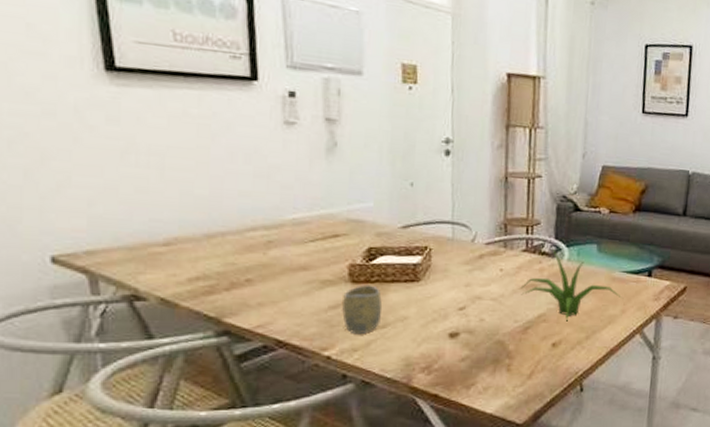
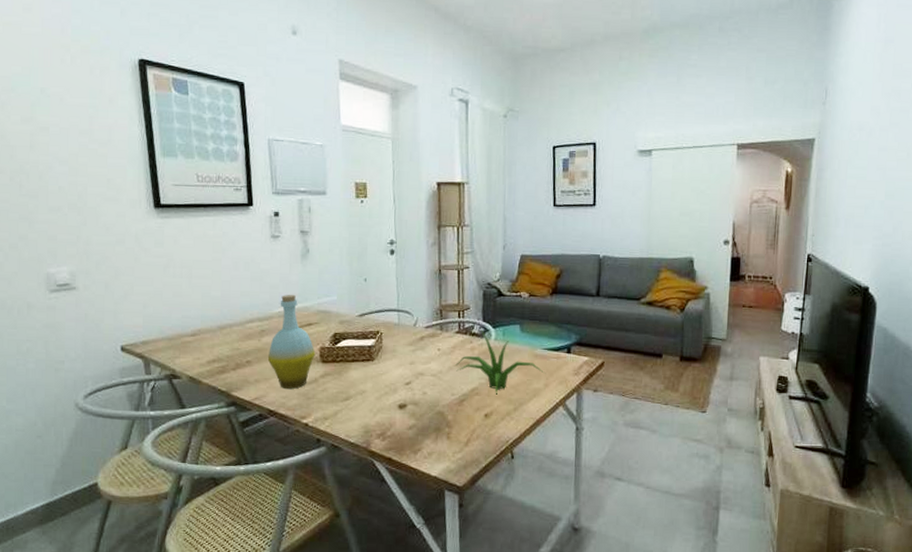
bottle: none [276,197,343,314] -> present [267,295,316,389]
cup: present [342,285,383,335] -> none [316,364,346,406]

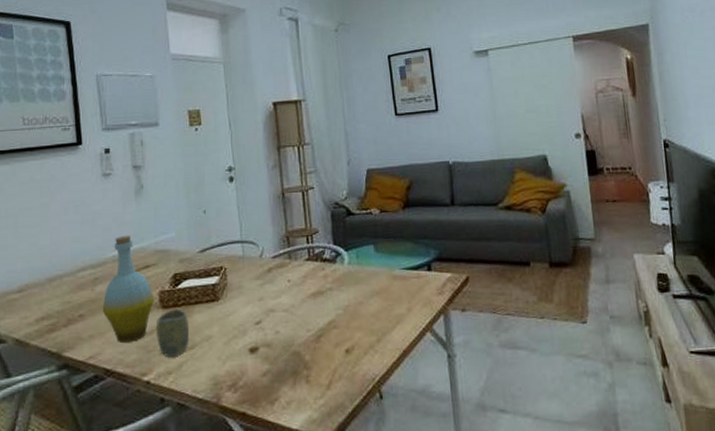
cup: none [316,364,346,406] -> present [156,309,190,358]
plant: present [455,328,545,395] -> none [308,252,407,326]

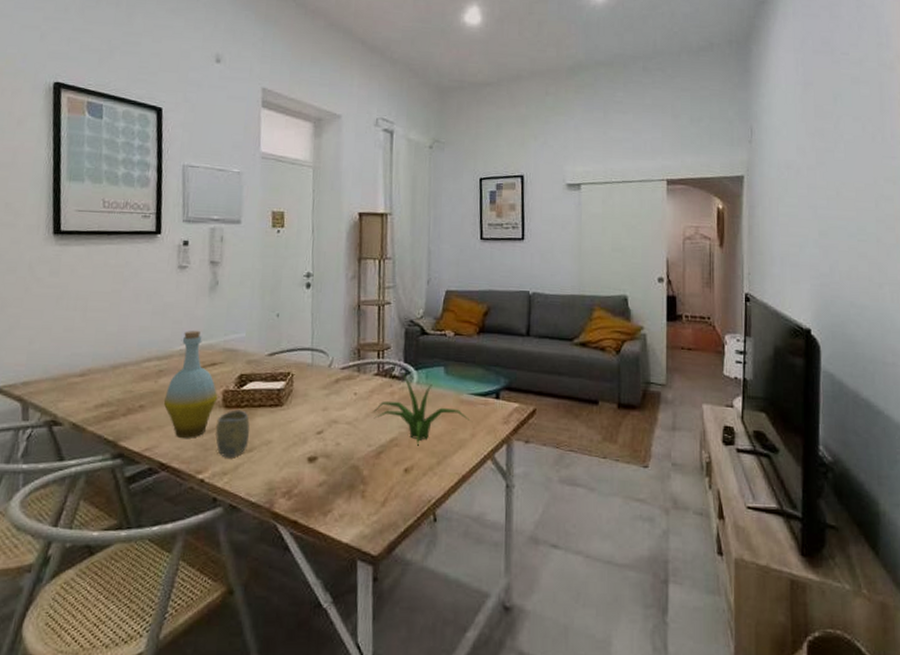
plant: none [308,252,407,326] -> present [373,370,472,446]

